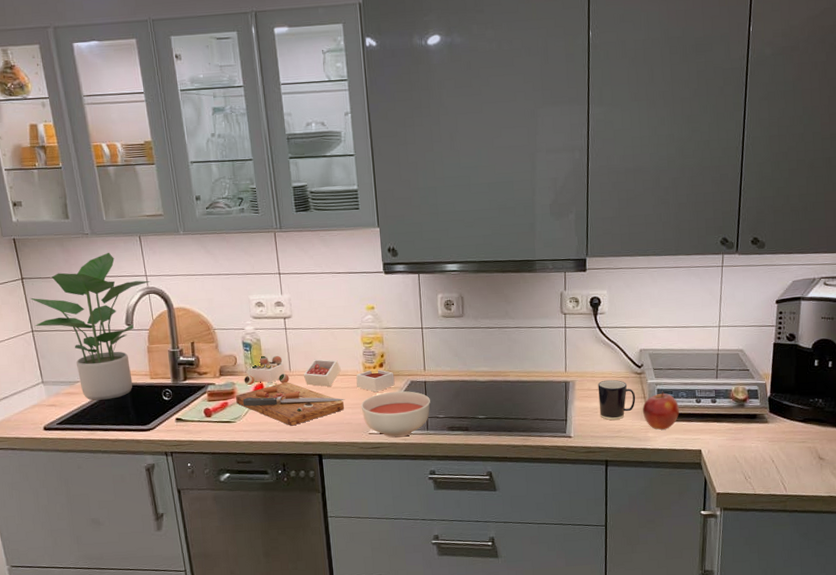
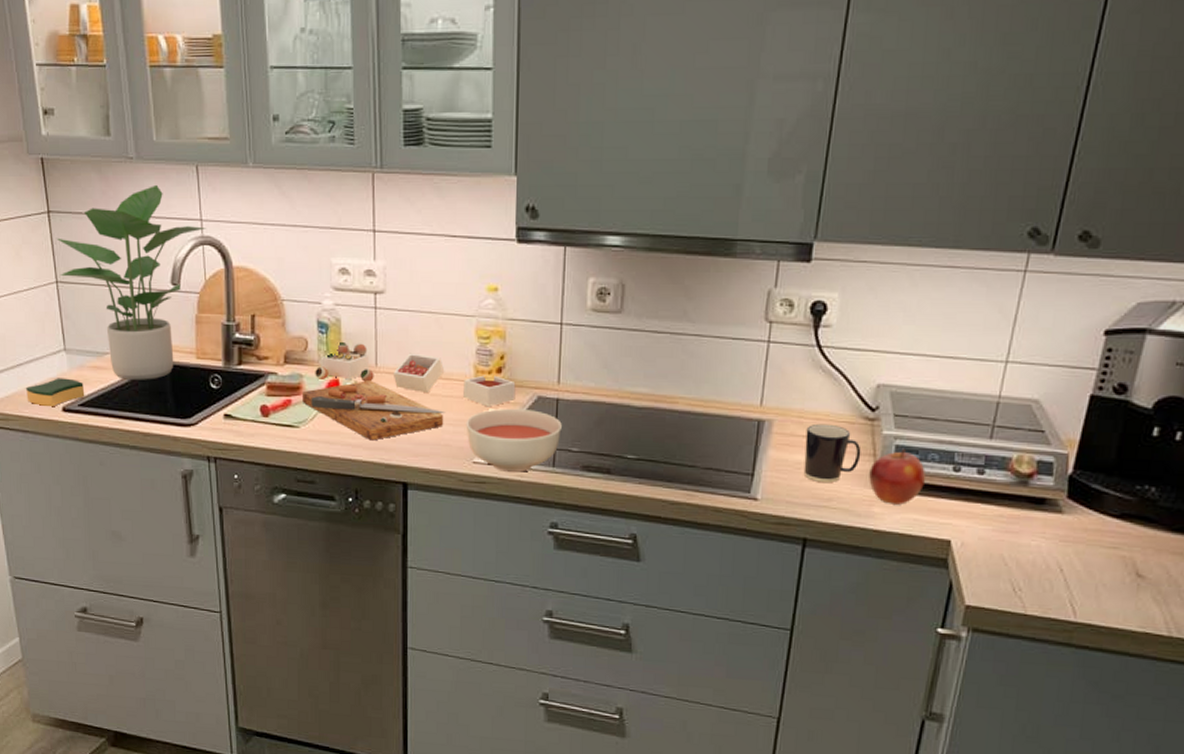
sponge: none [12,404,62,428] -> present [26,378,85,407]

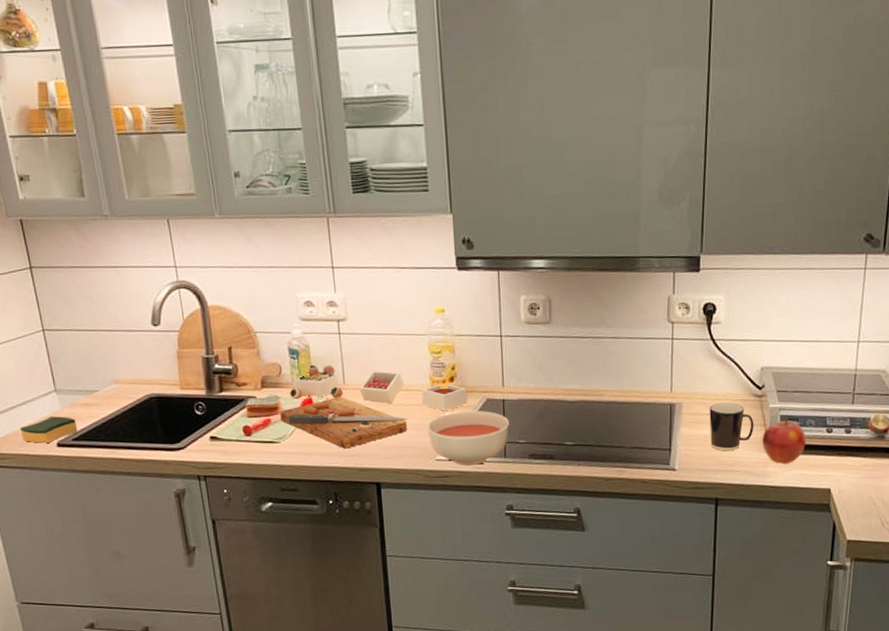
potted plant: present [56,184,206,380] -> none [40,237,181,413]

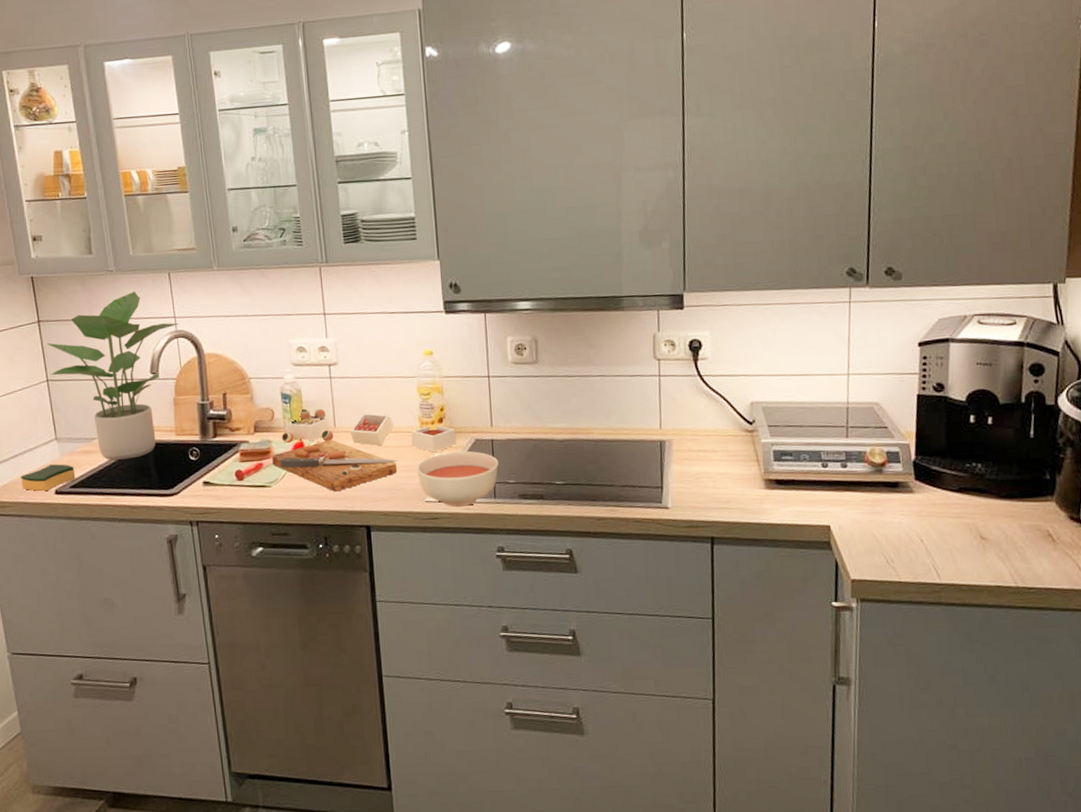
potted plant: none [40,237,181,413] -> present [46,291,180,460]
mug: present [709,402,754,452] -> none [700,438,747,488]
apple: present [762,417,807,464] -> none [755,452,802,500]

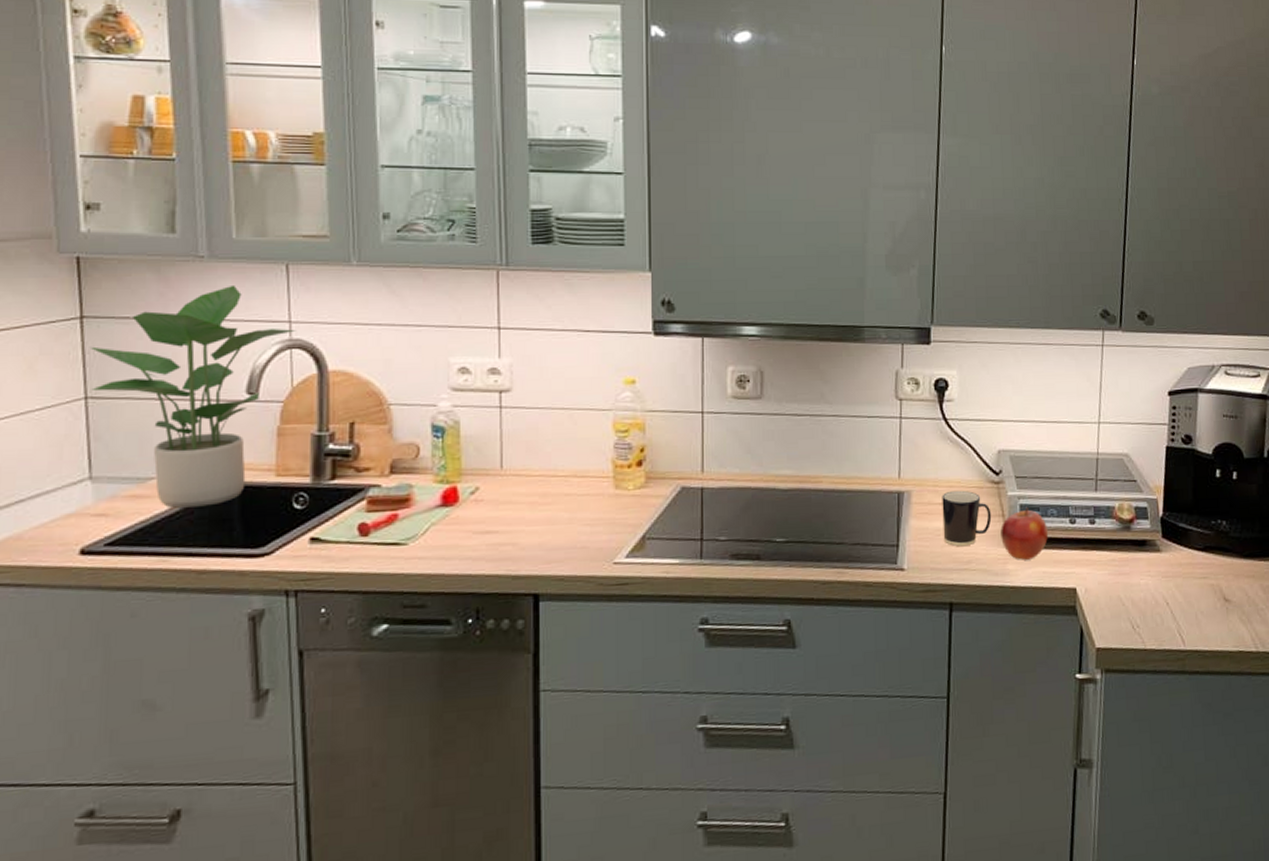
sponge: present [21,464,76,492] -> none [26,512,116,552]
cutting board: present [272,408,457,492] -> none [412,445,658,551]
bowl: present [416,451,499,508] -> none [604,501,708,571]
mug: none [700,438,747,488] -> present [942,490,992,547]
apple: none [755,452,802,500] -> present [1000,506,1049,560]

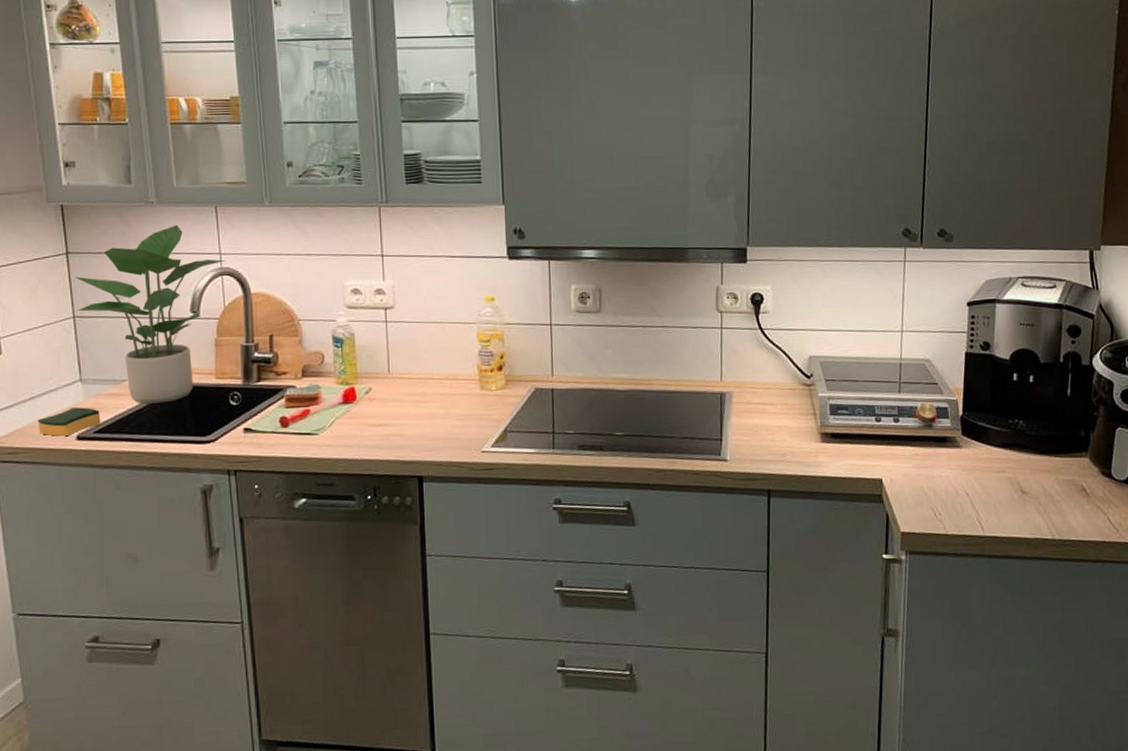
sponge: none [26,512,116,552] -> present [38,407,101,437]
mug: present [942,490,992,547] -> none [759,391,804,441]
apple: present [1000,506,1049,560] -> none [812,406,857,454]

